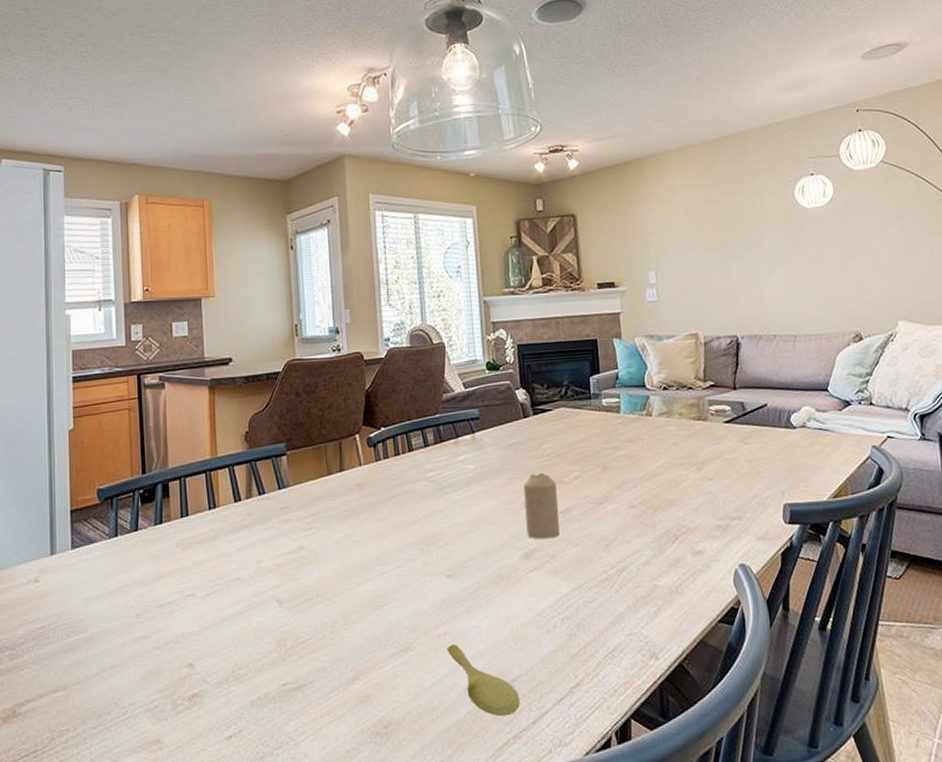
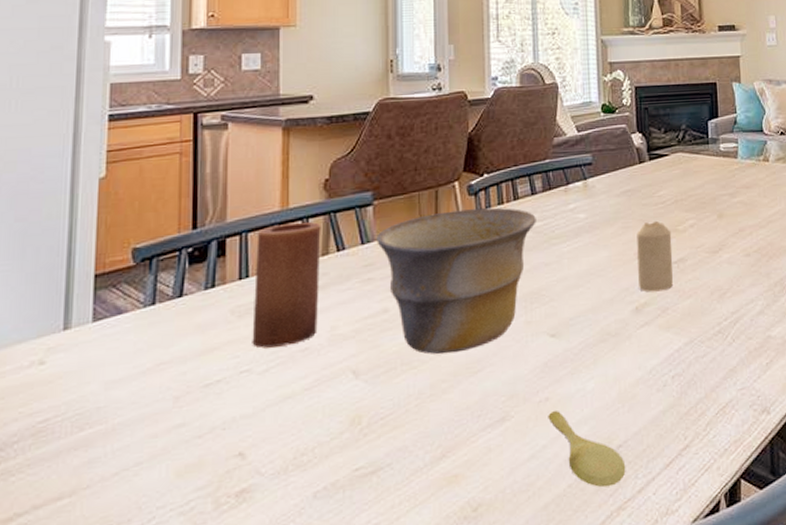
candle: none [193,469,246,577] -> present [252,222,321,349]
bowl: none [291,458,430,589] -> present [377,207,536,355]

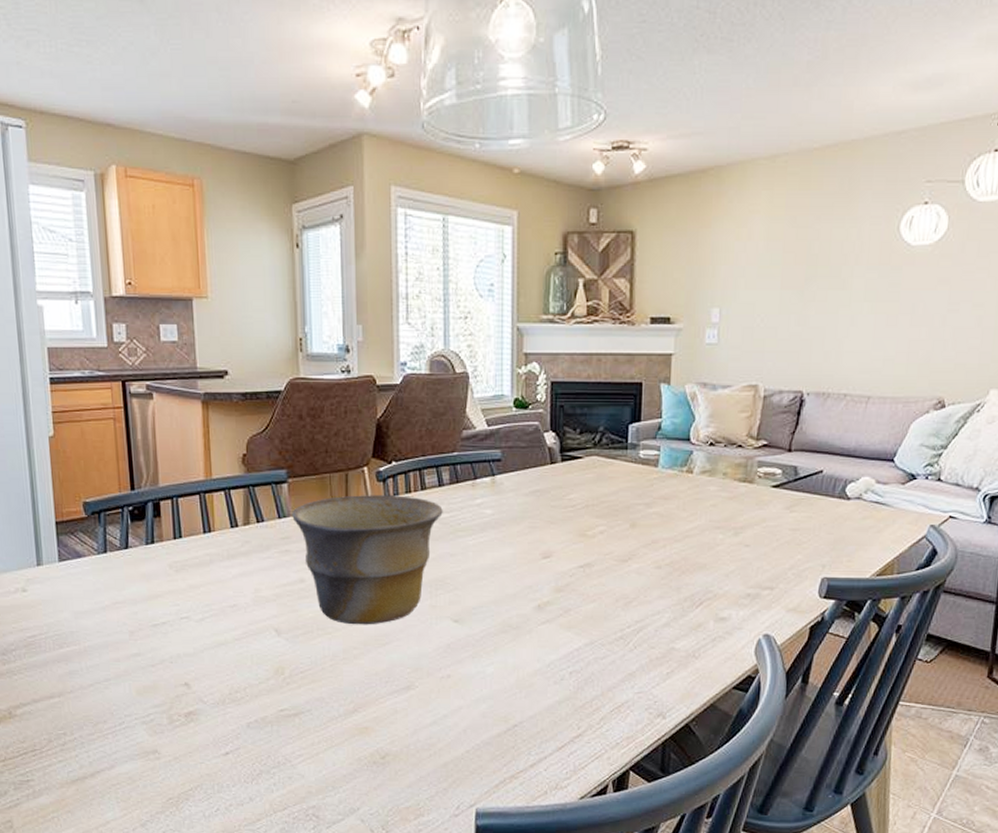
candle: present [252,222,321,349] -> none [186,492,243,601]
spoon: present [548,411,626,488] -> none [449,687,520,758]
candle: present [636,220,674,292] -> none [542,523,580,593]

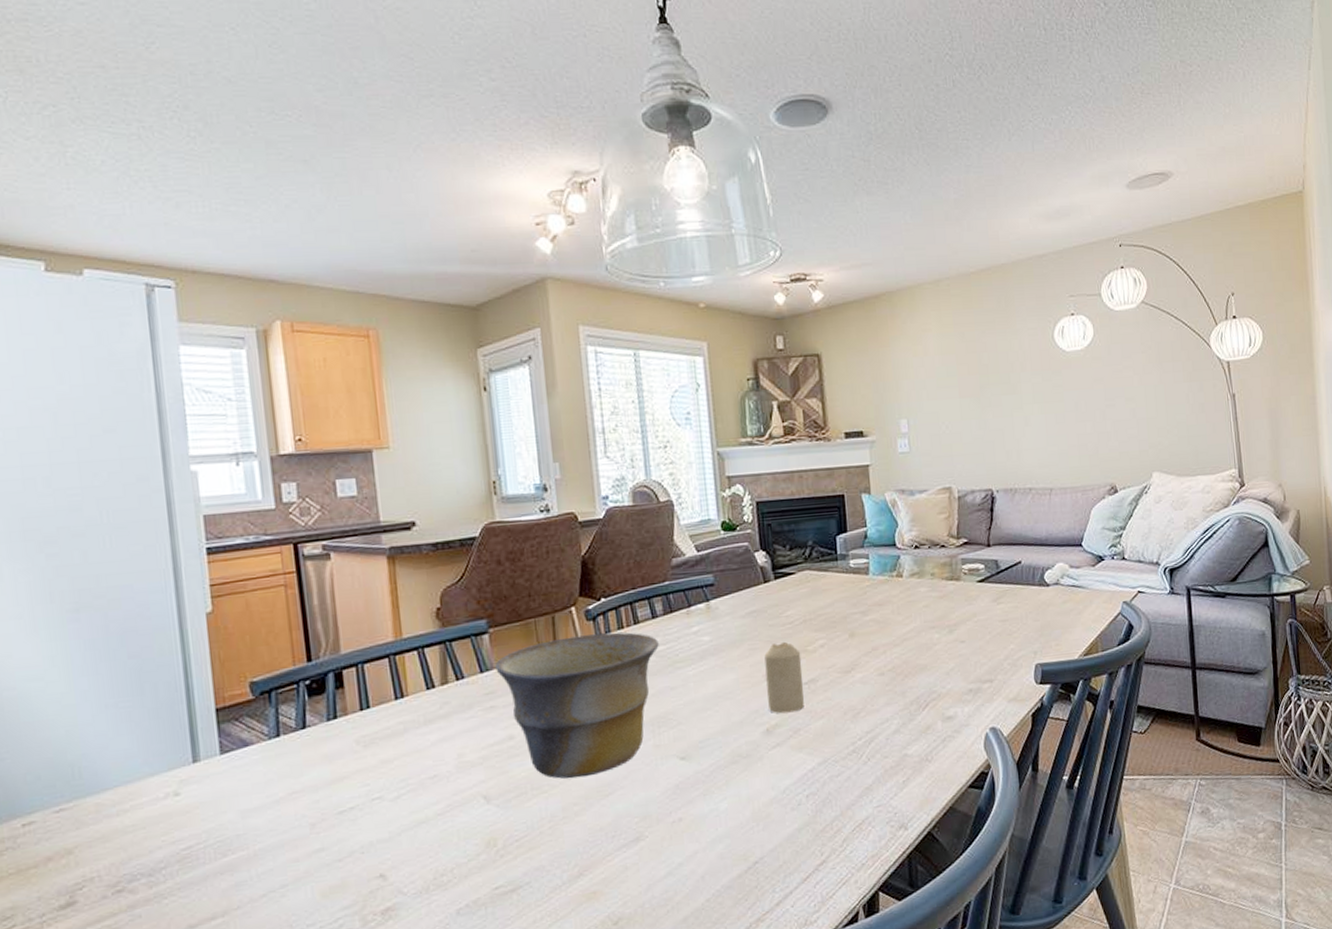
candle: none [542,523,580,593] -> present [764,641,804,714]

